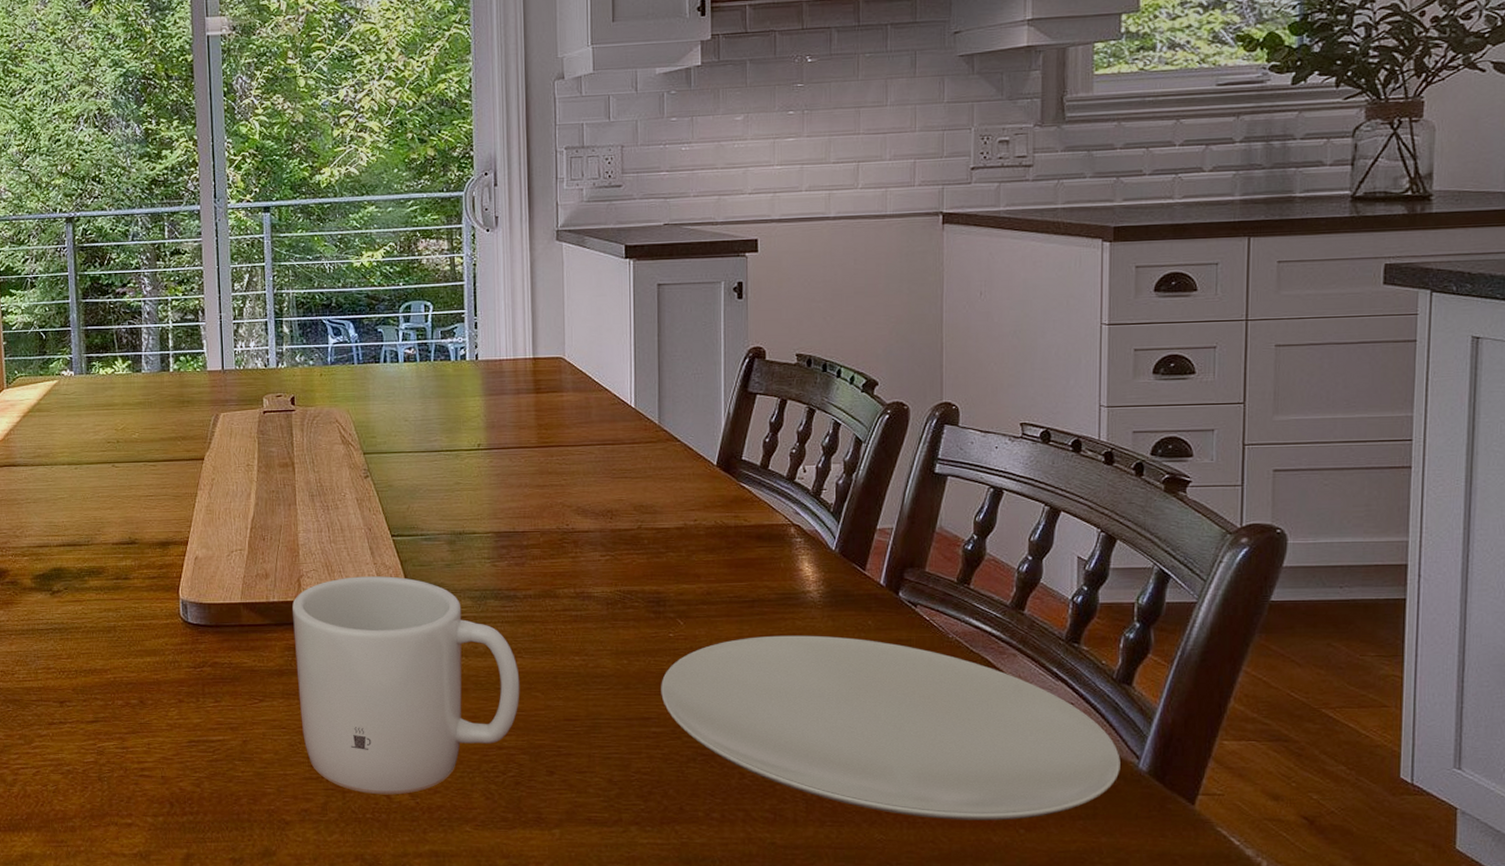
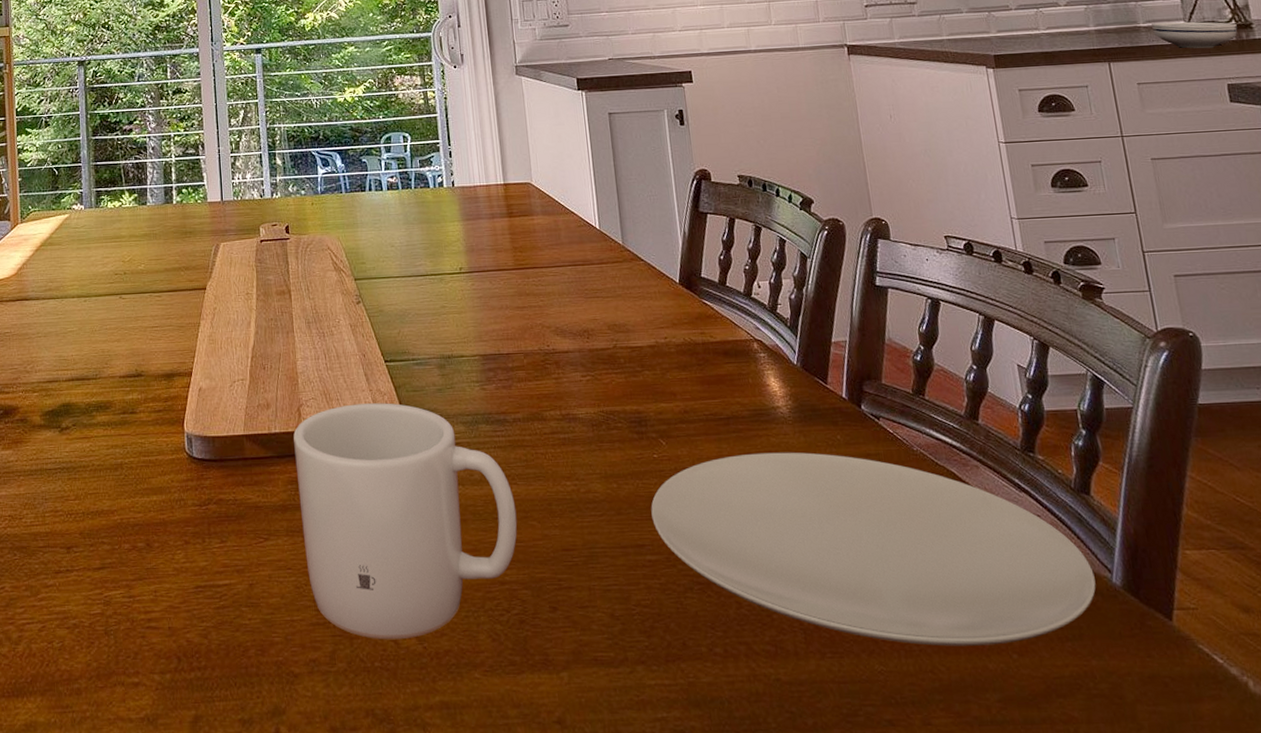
bowl: none [1308,191,1413,223] -> present [1150,21,1238,49]

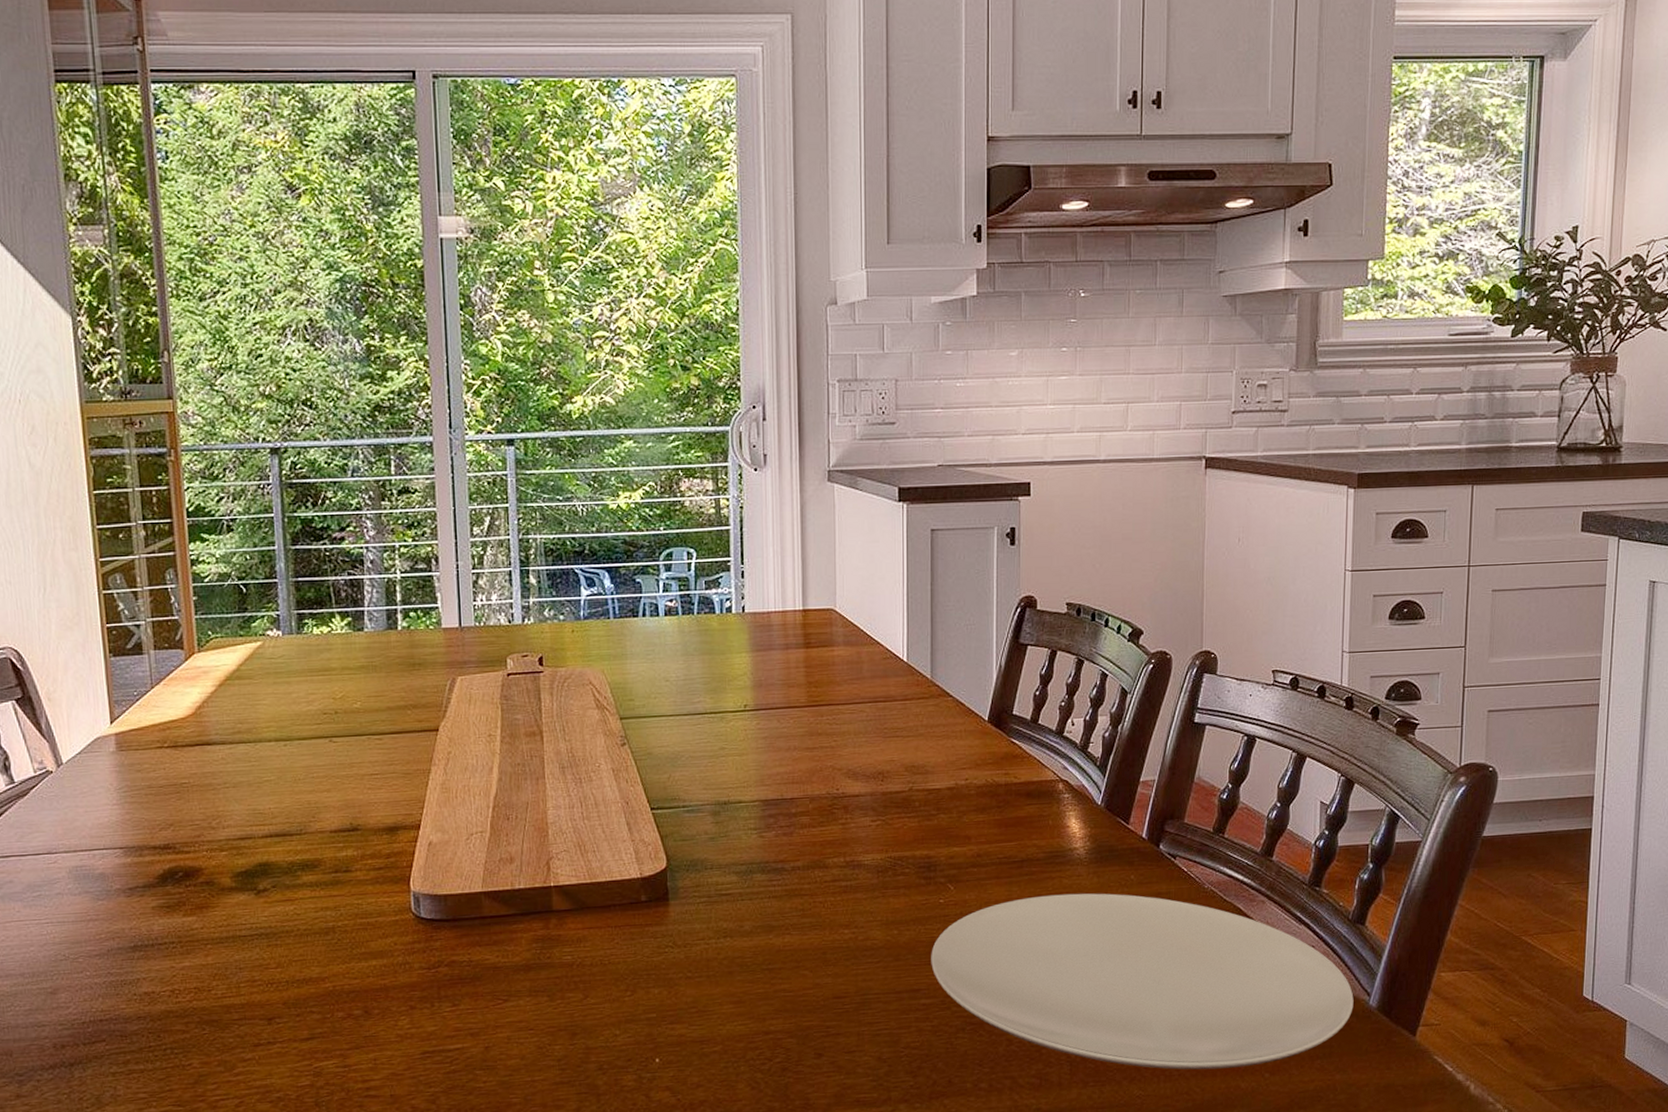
mug: present [293,403,518,640] -> none [541,853,788,1095]
bowl: present [1150,21,1238,49] -> none [1522,442,1607,473]

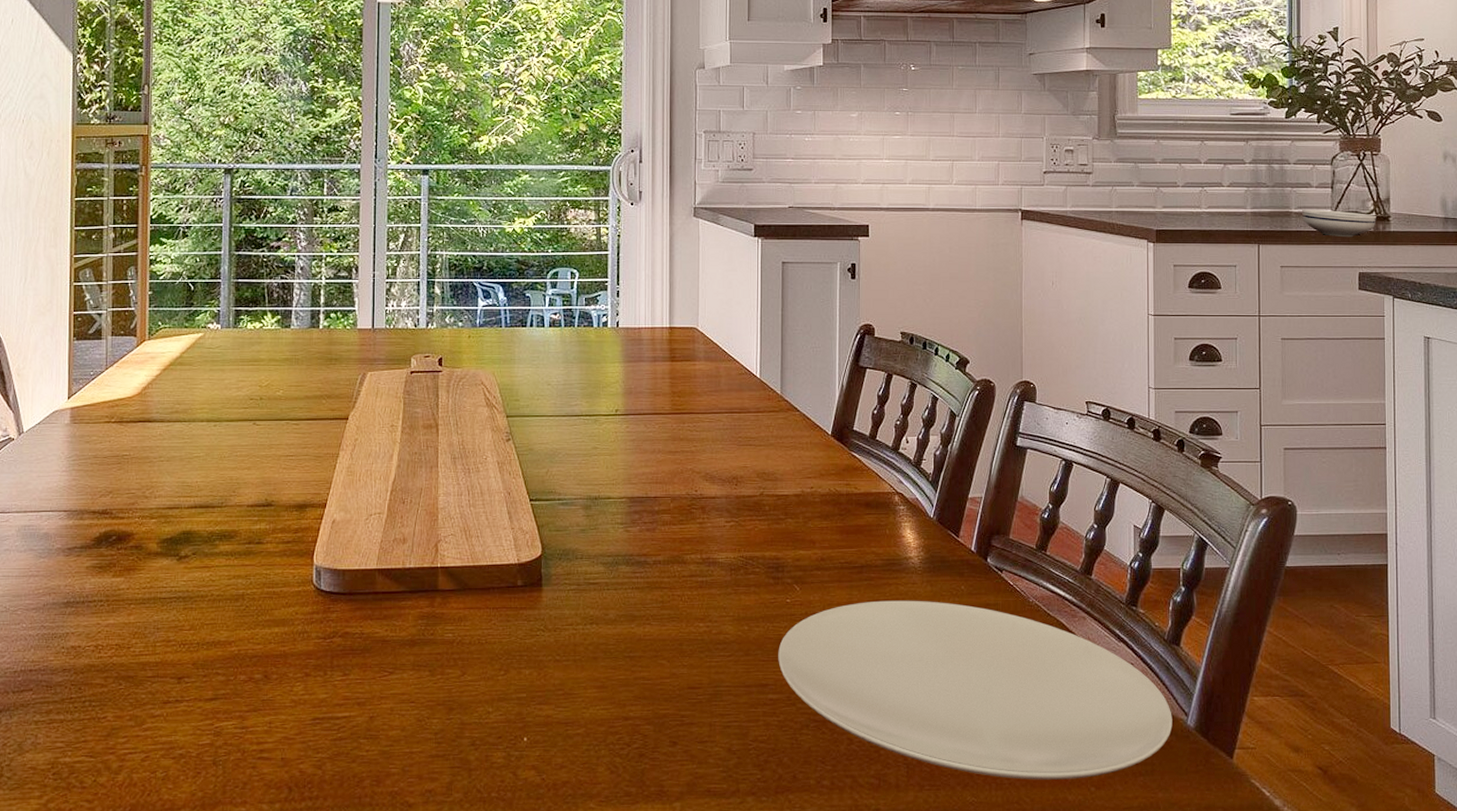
bowl: none [1522,442,1607,473] -> present [1301,209,1376,238]

